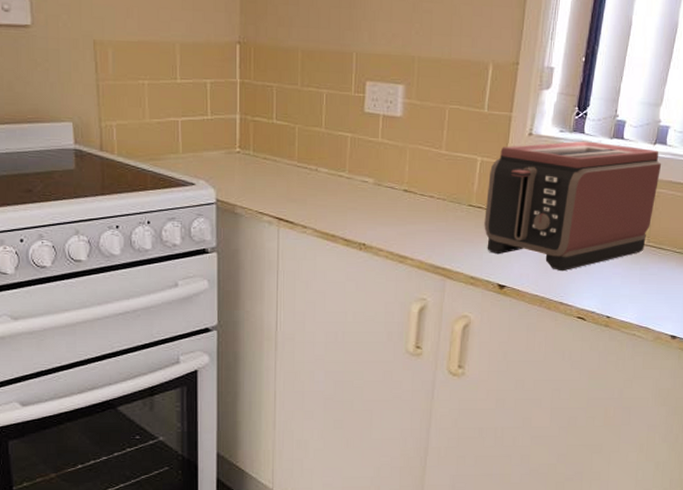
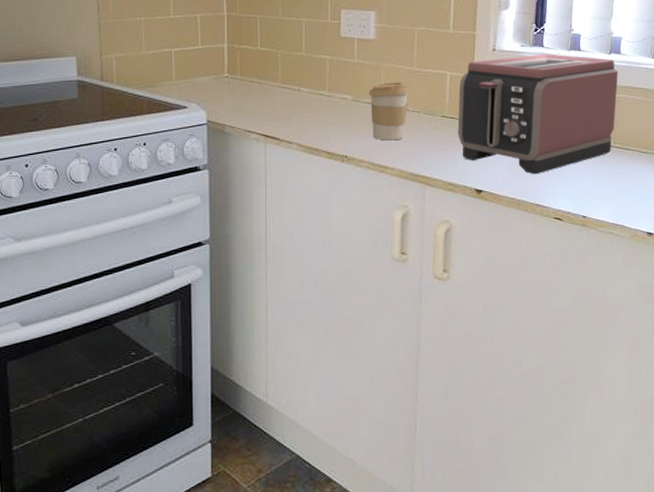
coffee cup: none [392,166,435,229] -> present [369,82,409,141]

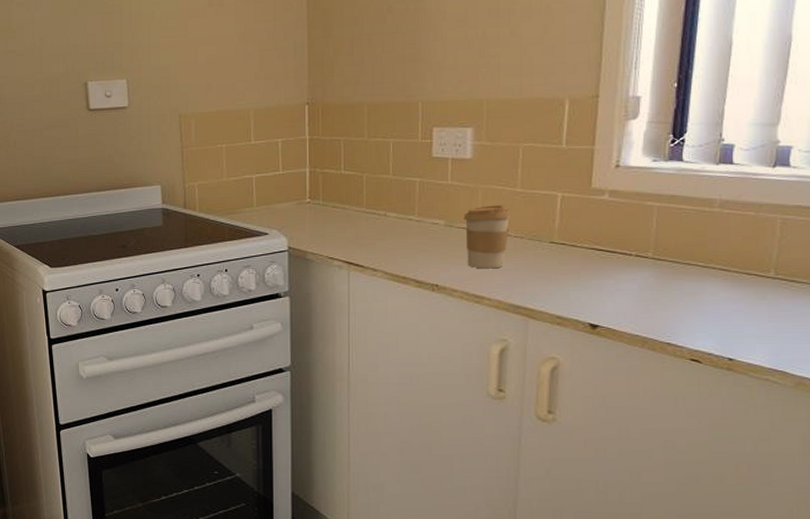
toaster: present [457,54,619,175] -> none [569,169,786,309]

